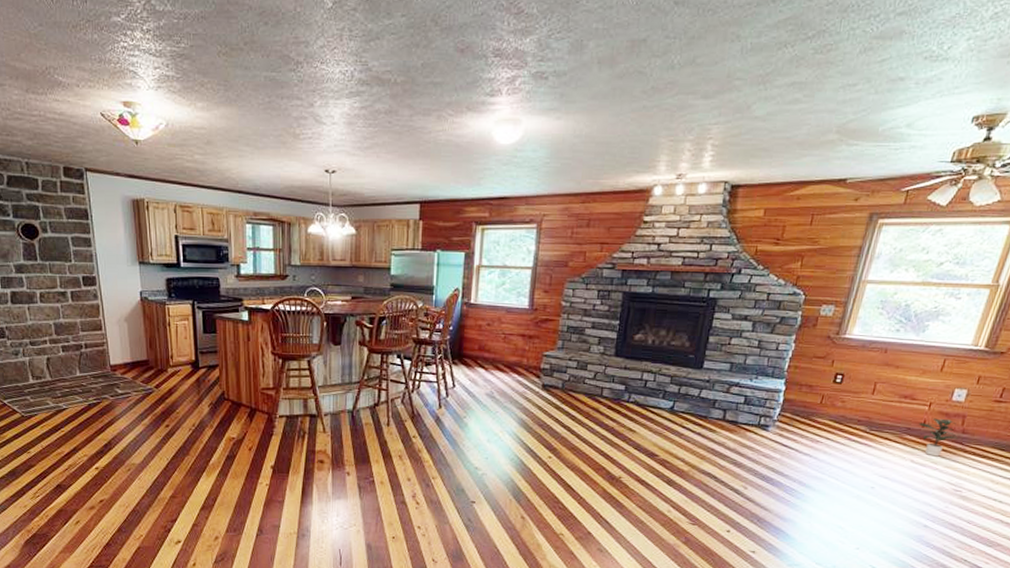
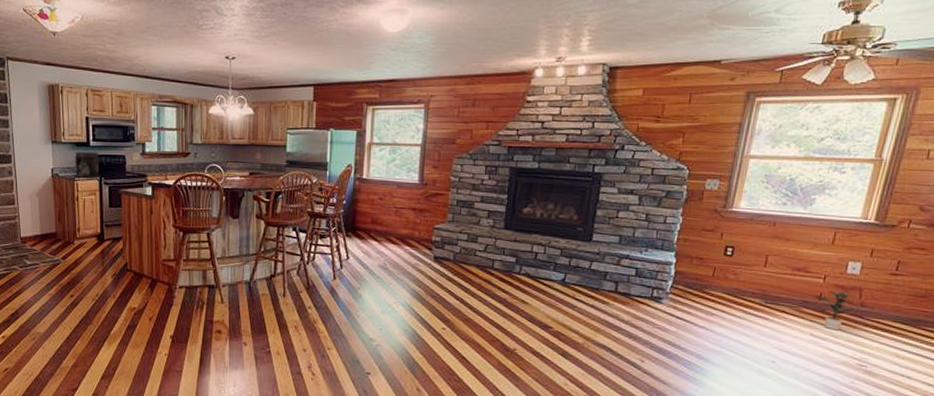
coffee maker: none [164,273,192,302] -> present [74,151,100,178]

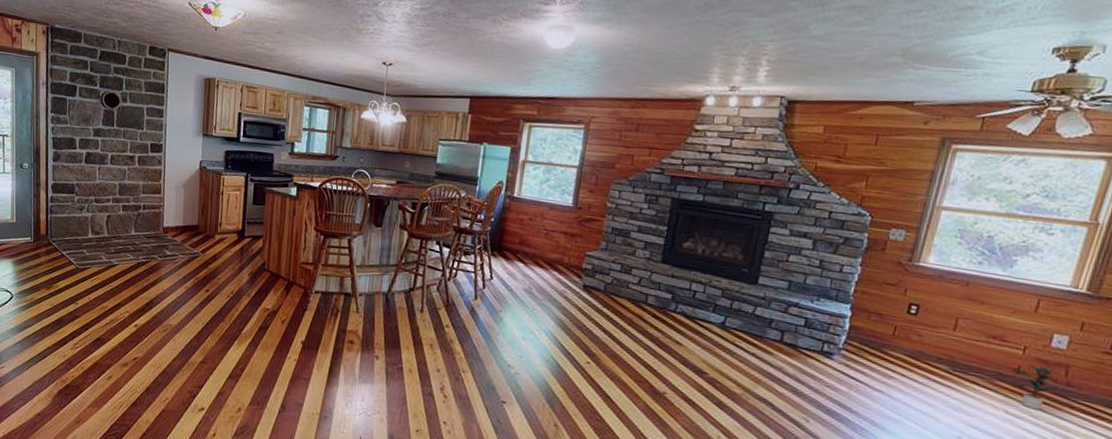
coffee maker: present [74,151,100,178] -> none [221,146,248,174]

